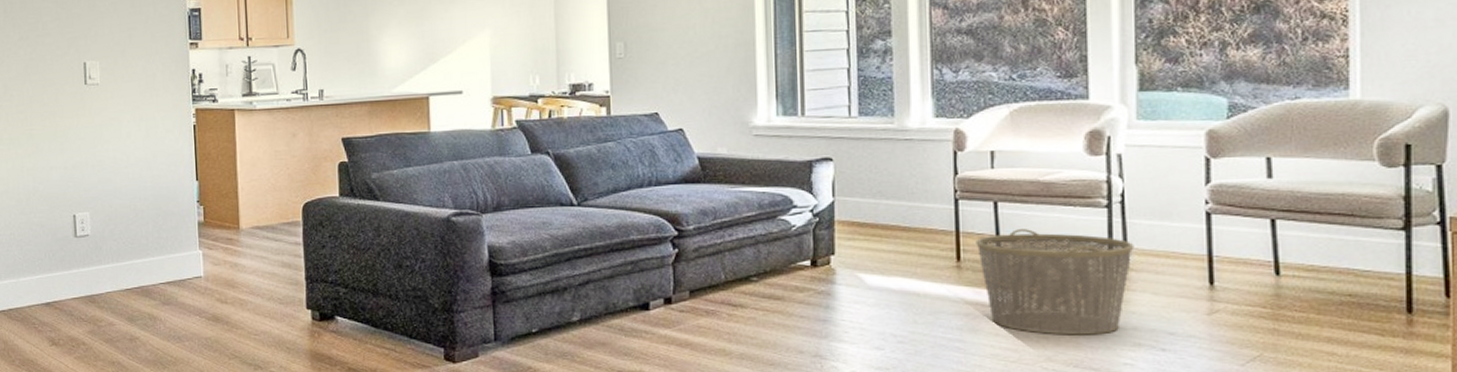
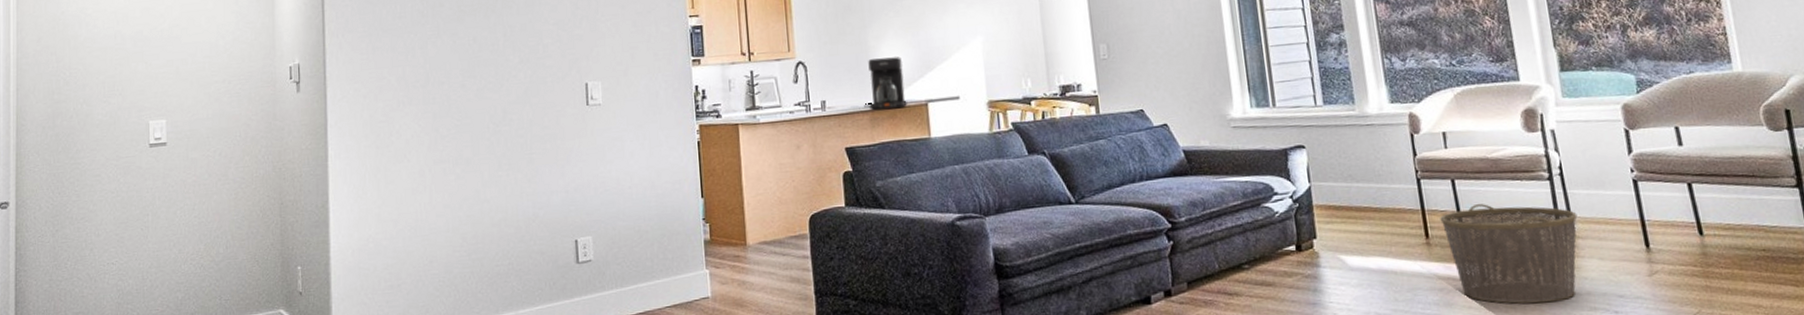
coffee maker: none [368,47,406,101] -> present [868,56,906,110]

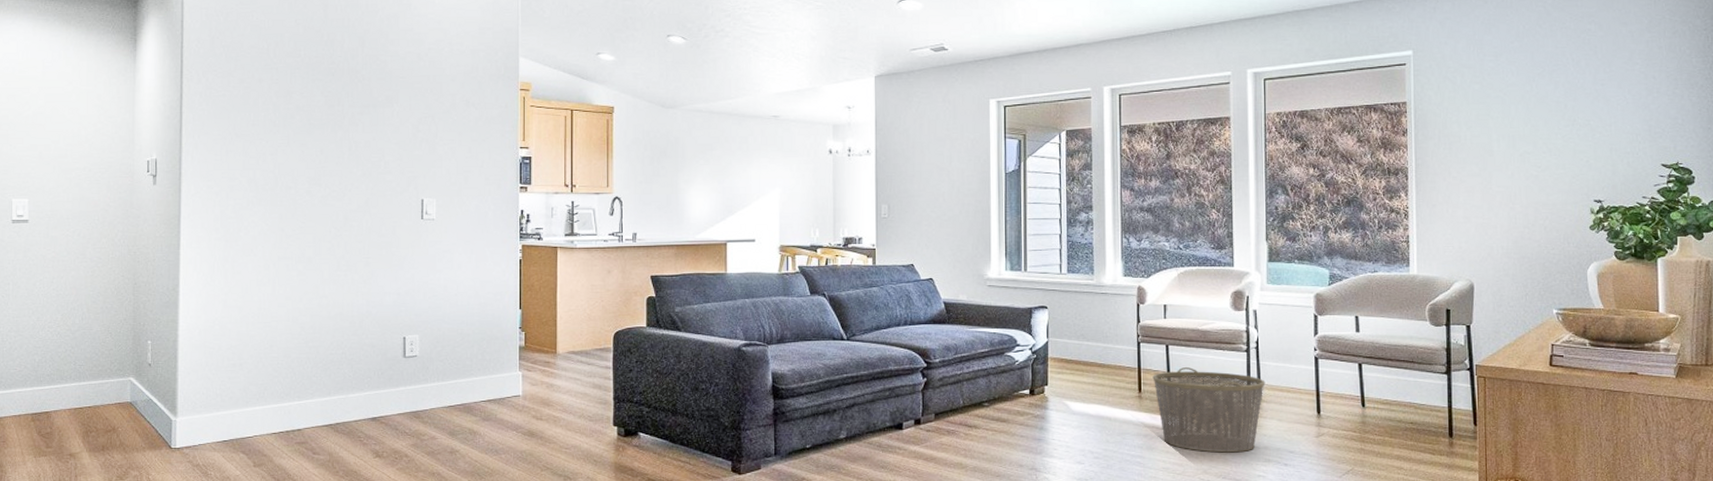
coffee maker: present [868,56,906,110] -> none [675,200,708,245]

